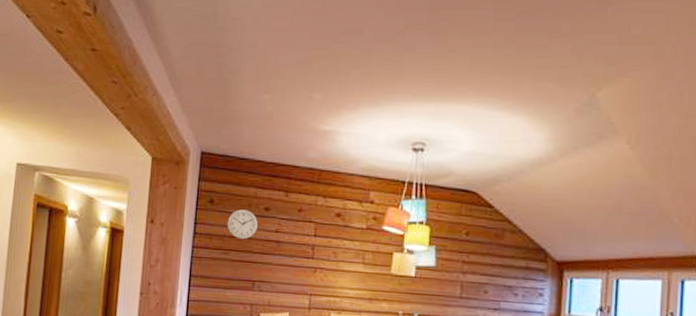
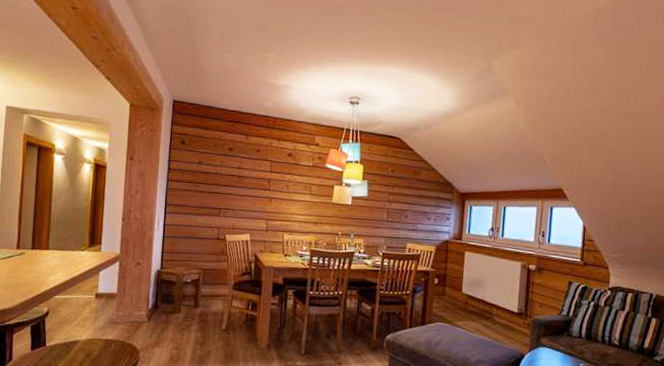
wall clock: present [226,209,259,240] -> none [196,149,224,175]

